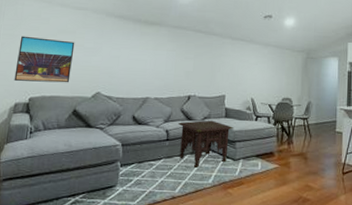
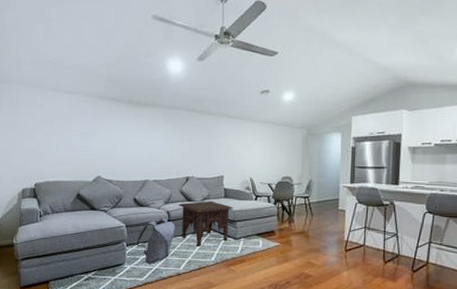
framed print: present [14,36,75,83] -> none [18,123,71,168]
backpack: none [130,138,173,186] -> present [135,219,175,264]

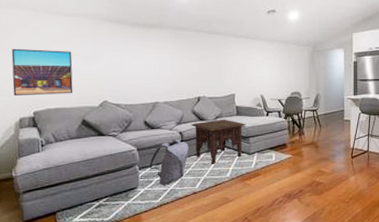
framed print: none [18,123,71,168] -> present [11,48,74,97]

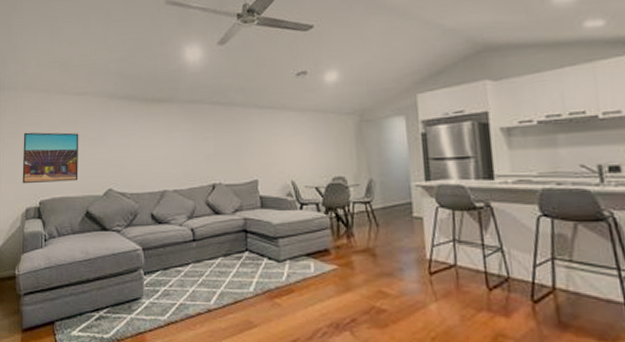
backpack: present [148,140,189,185] -> none [154,238,202,297]
side table: present [191,119,247,164] -> none [205,213,274,273]

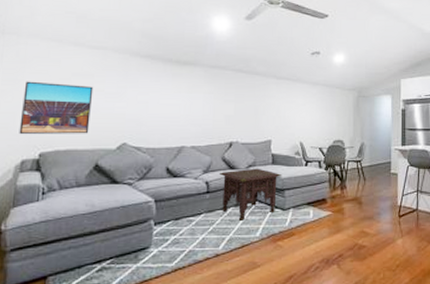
side table: none [205,213,274,273] -> present [220,168,283,221]

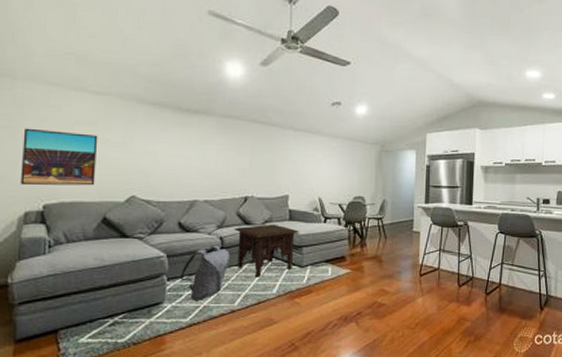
backpack: none [166,190,215,245] -> present [179,246,230,300]

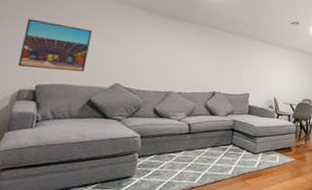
backpack: present [179,246,230,300] -> none [149,131,195,177]
side table: present [234,224,300,277] -> none [200,116,256,160]

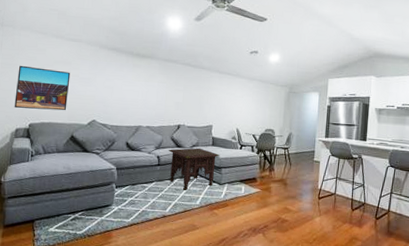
side table: none [200,116,256,160] -> present [169,148,221,190]

